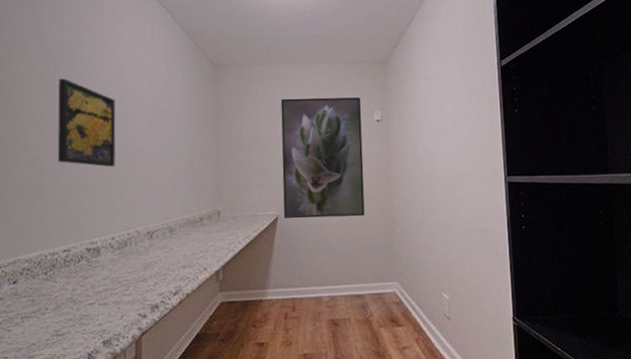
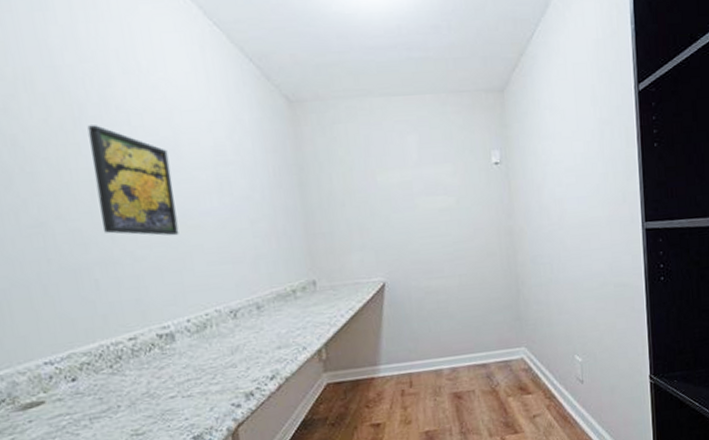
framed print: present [280,97,365,219] -> none [377,135,486,285]

